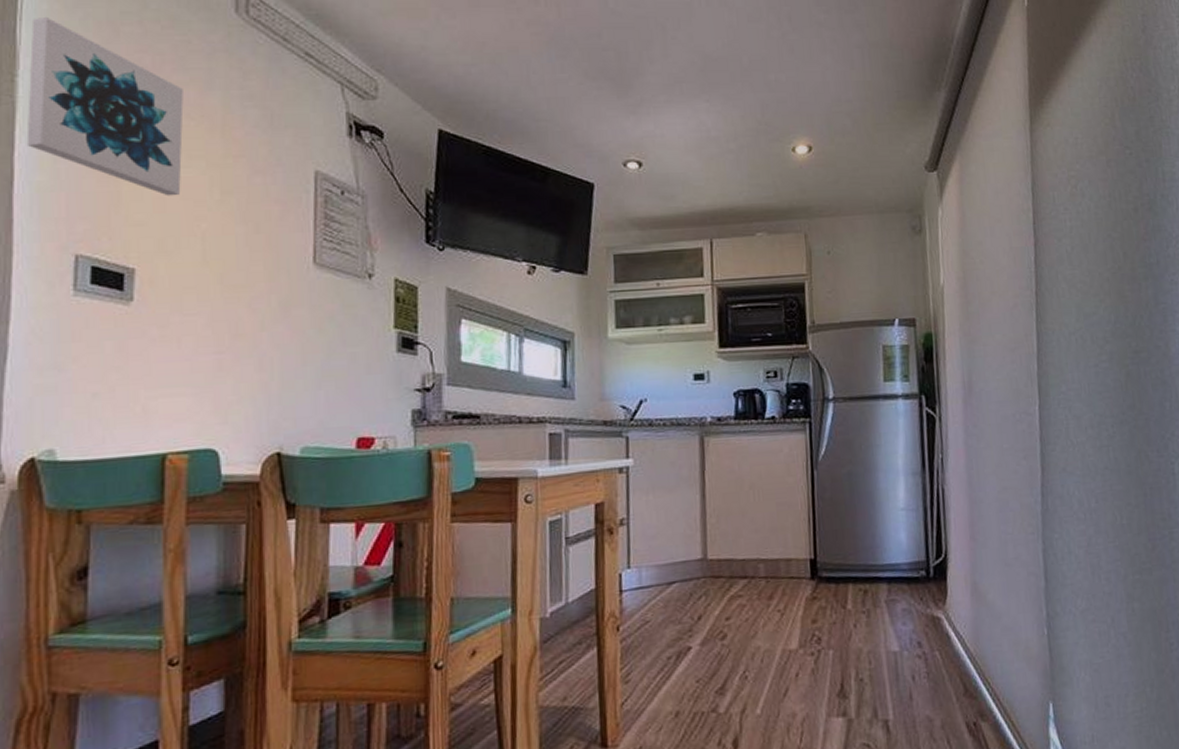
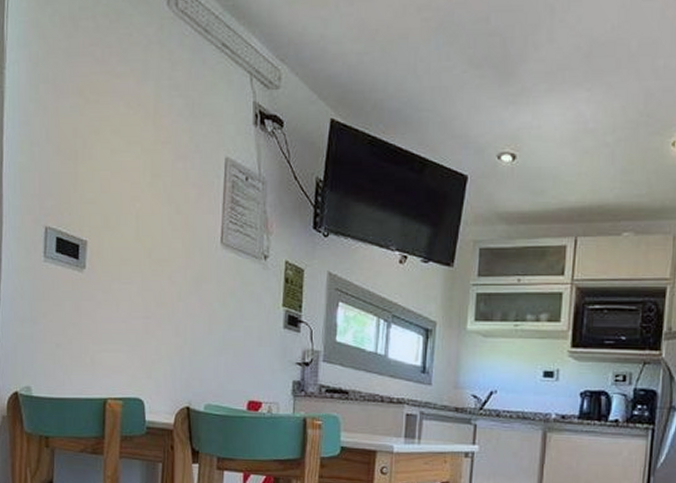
wall art: present [26,16,184,196] -> none [11,13,125,178]

